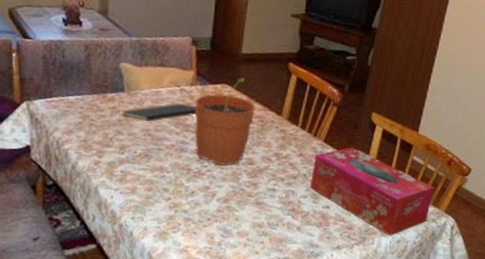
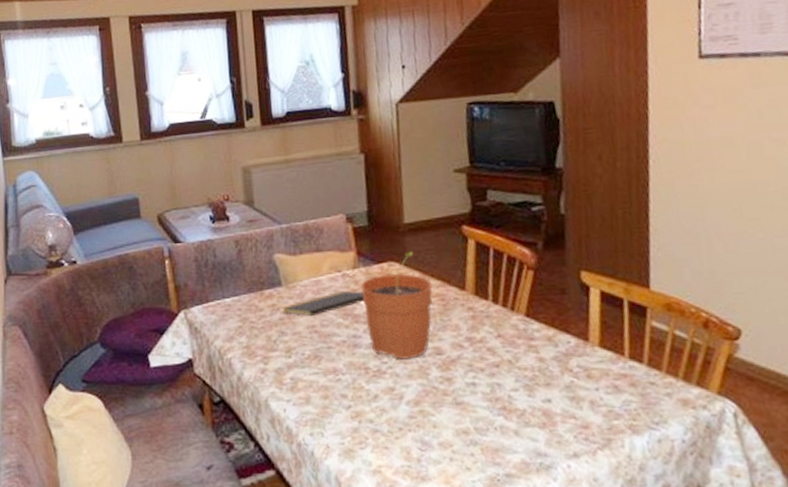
tissue box: present [310,147,434,236] -> none [518,318,694,434]

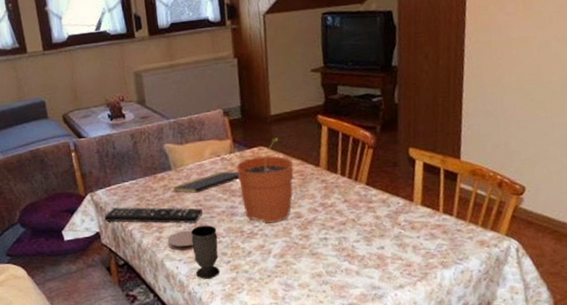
remote control: none [199,329,318,354] -> present [104,207,203,223]
coaster: none [275,363,306,388] -> present [168,230,193,251]
cup: none [302,357,338,427] -> present [190,225,220,279]

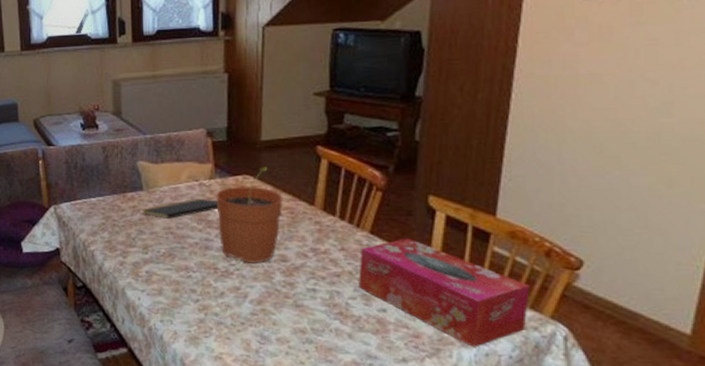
remote control: present [104,207,203,223] -> none [66,224,173,252]
coaster: present [168,230,193,251] -> none [132,258,160,281]
cup: present [190,225,220,279] -> none [157,255,187,316]
tissue box: none [360,185,490,268] -> present [359,238,530,347]

